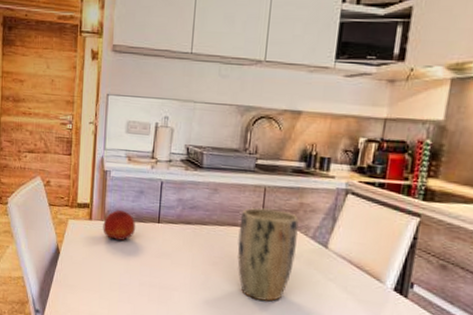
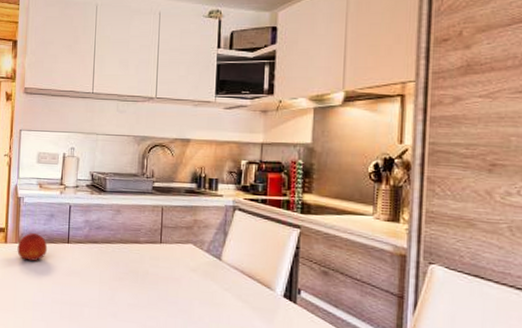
plant pot: present [237,207,299,301] -> none [140,225,194,313]

